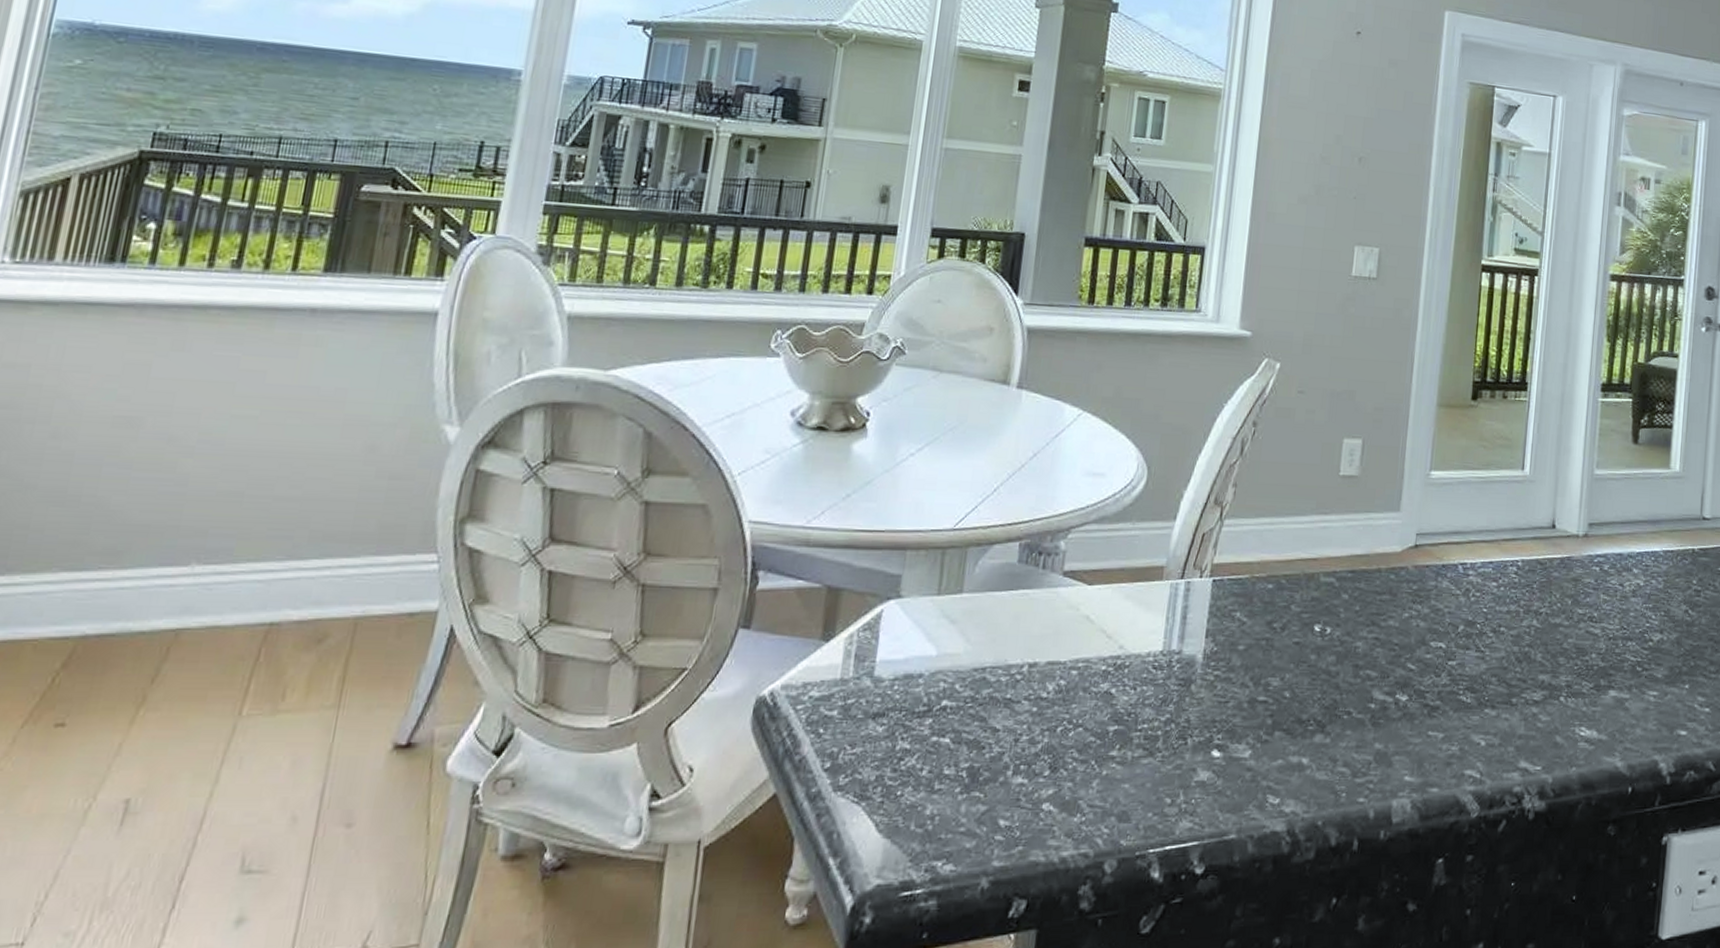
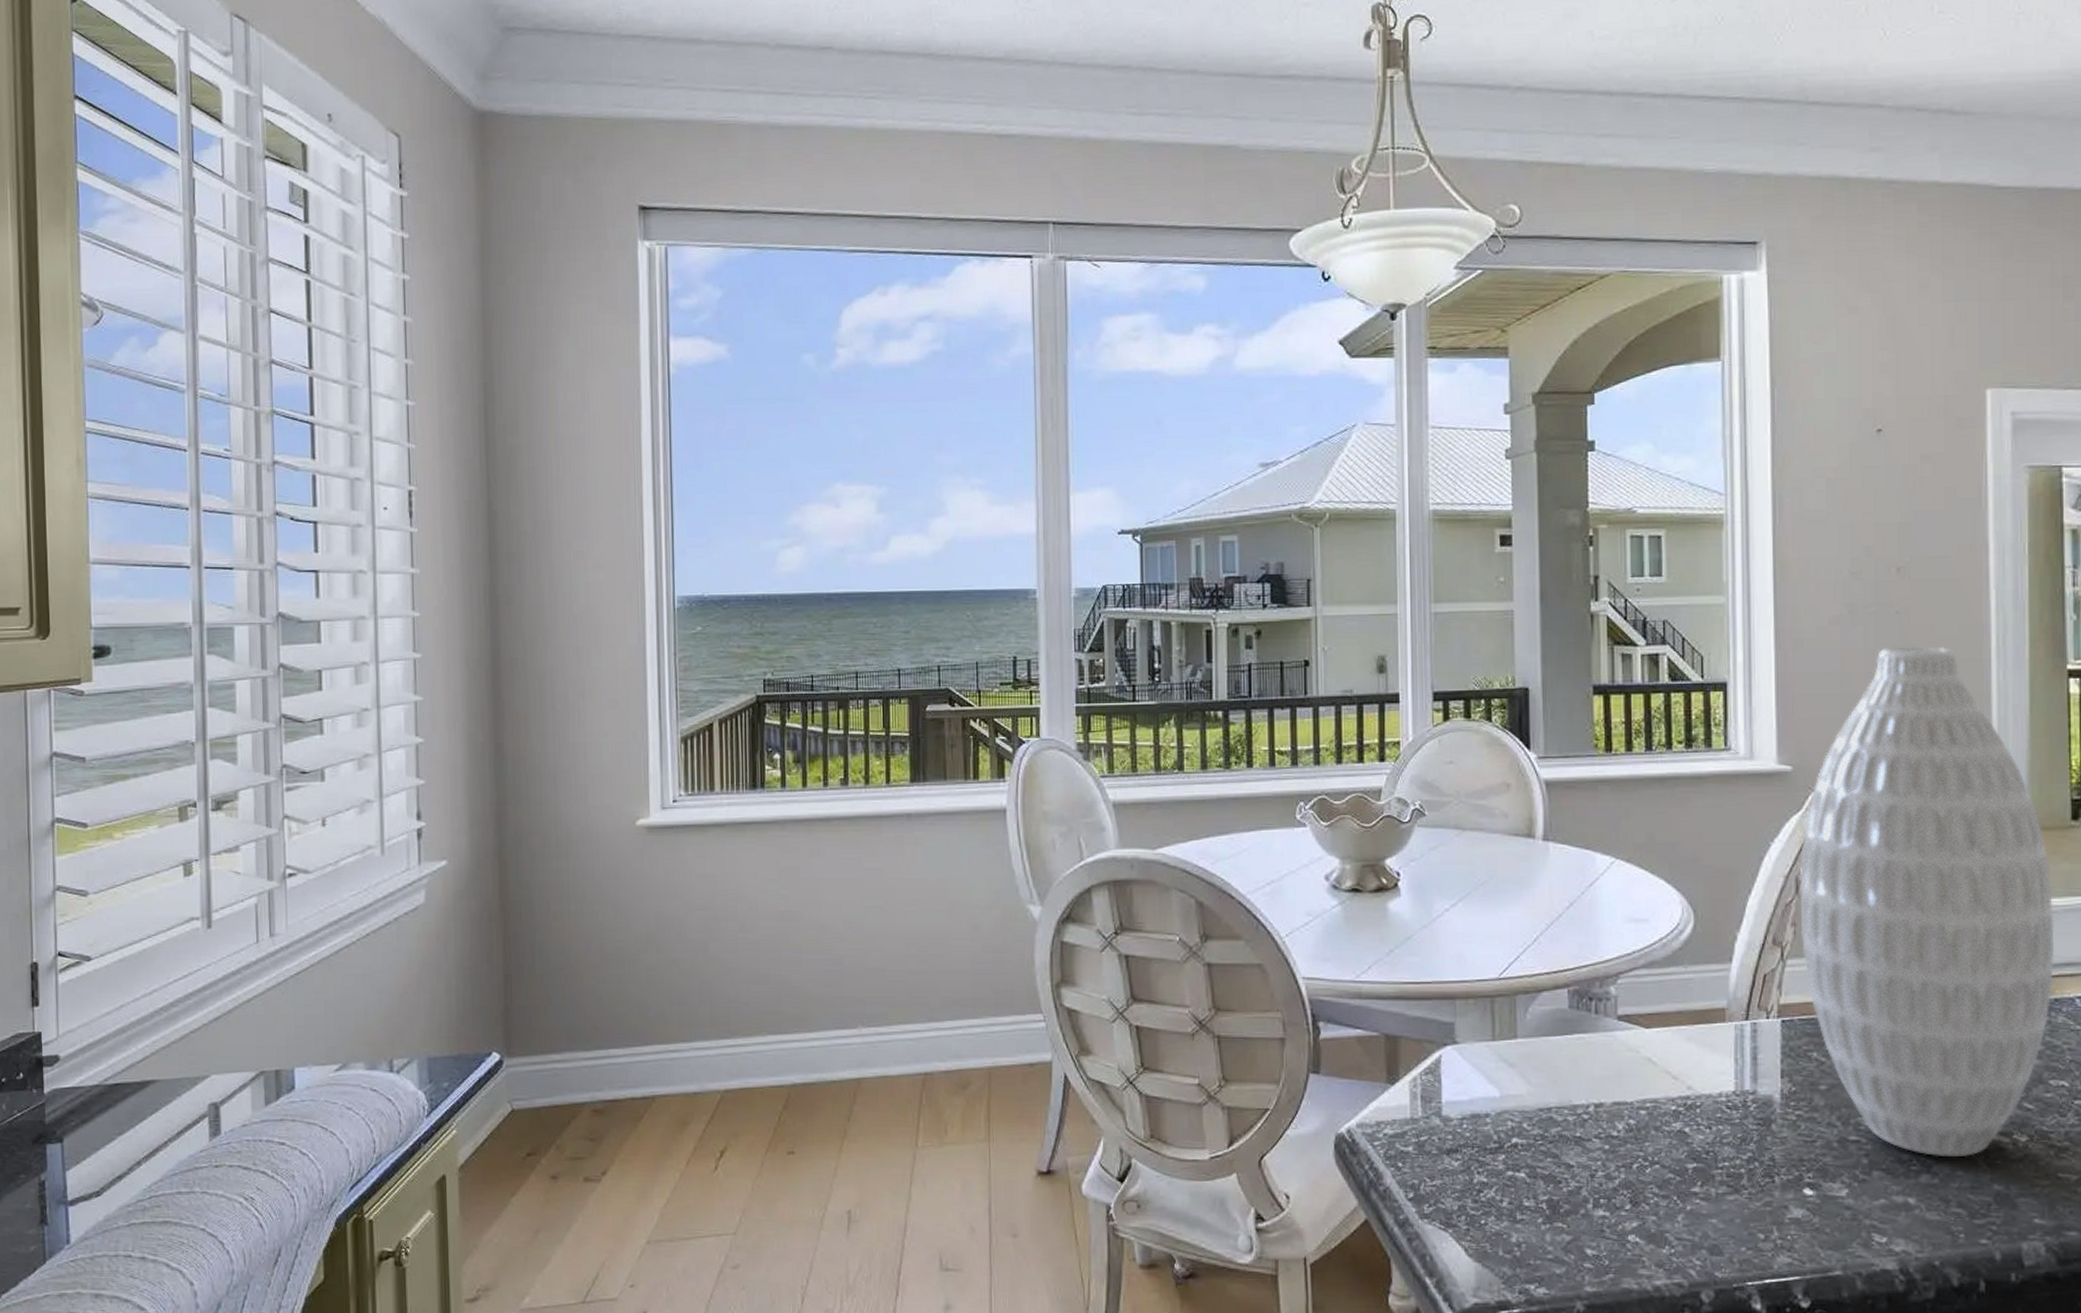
vase: none [1239,228,1451,716] -> present [1799,646,2055,1157]

